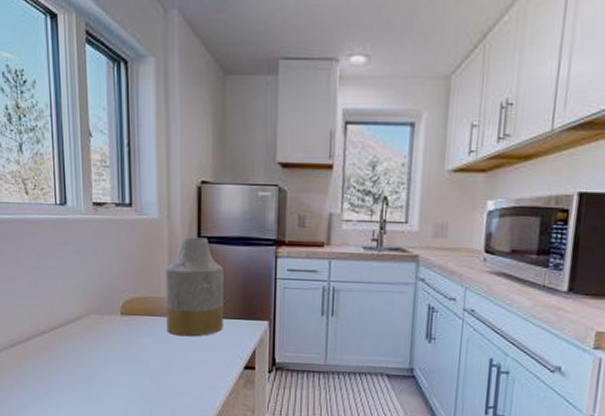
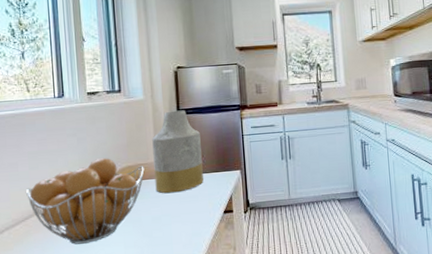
fruit basket: none [24,284,155,378] -> present [26,158,145,245]

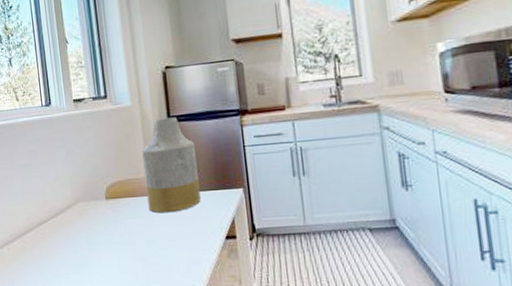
fruit basket: present [26,158,145,245] -> none [21,172,136,265]

